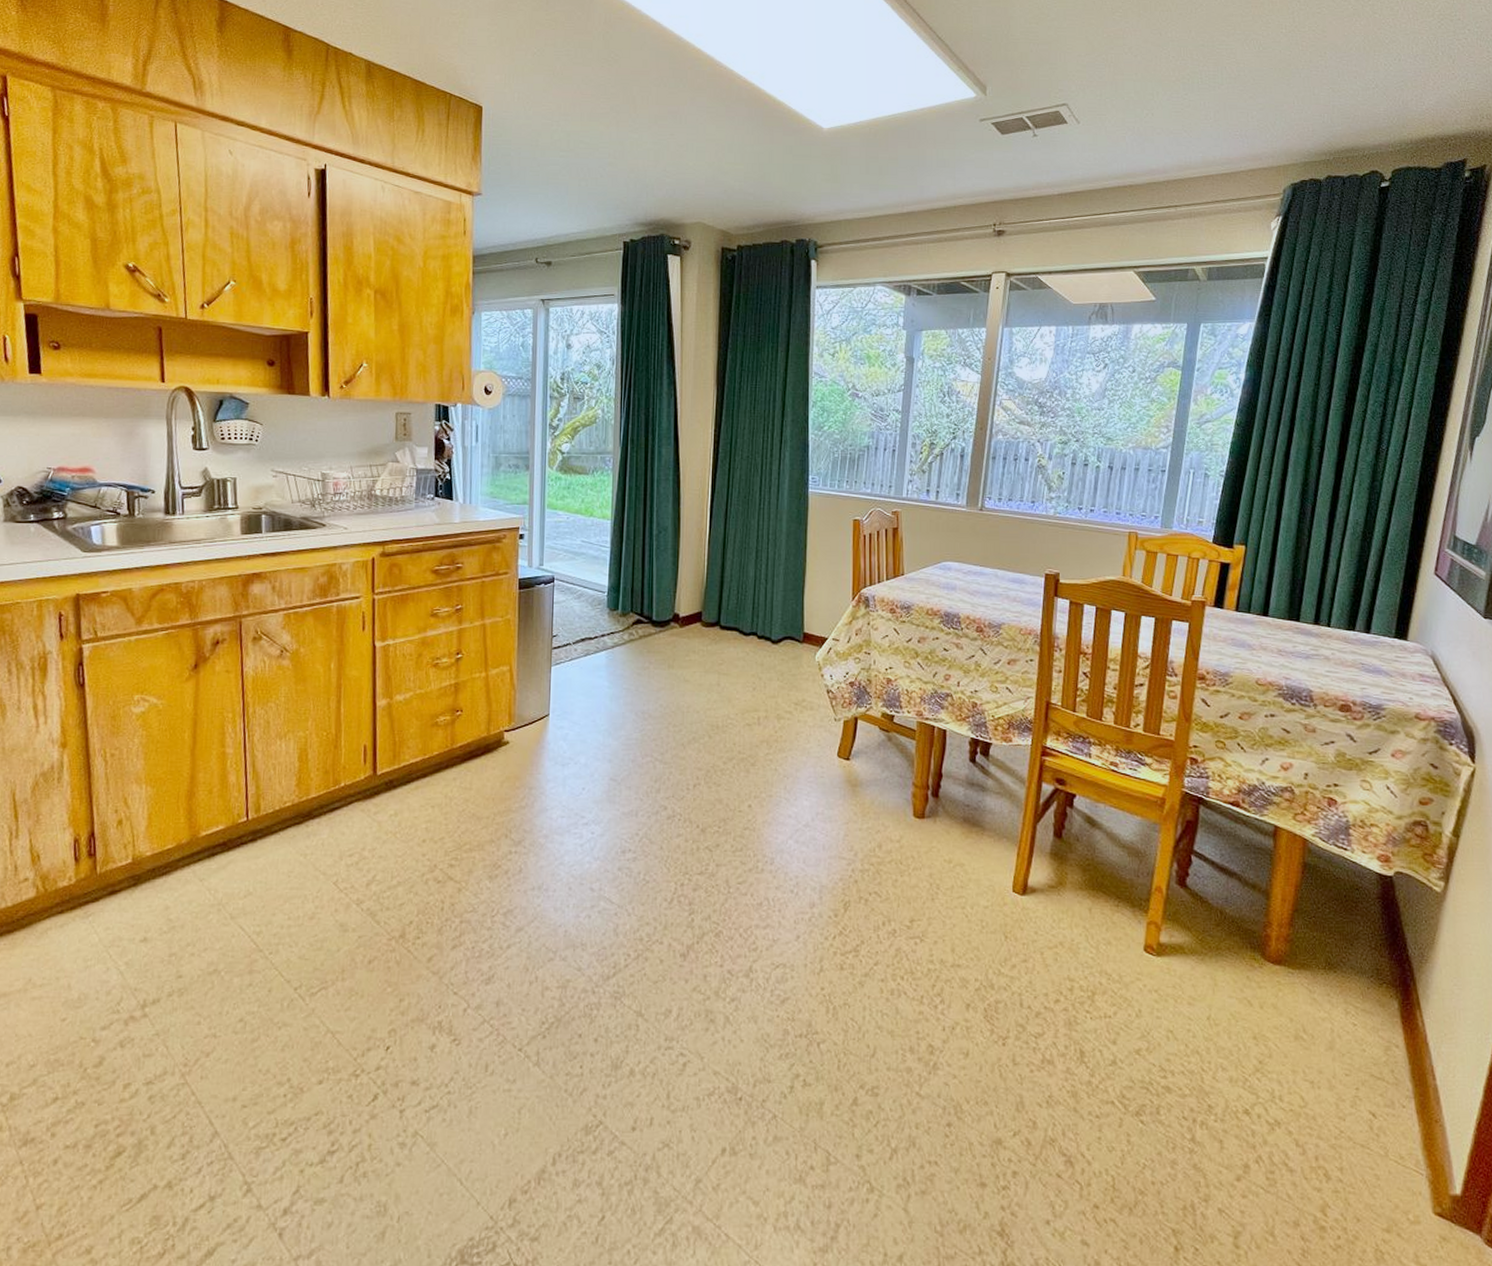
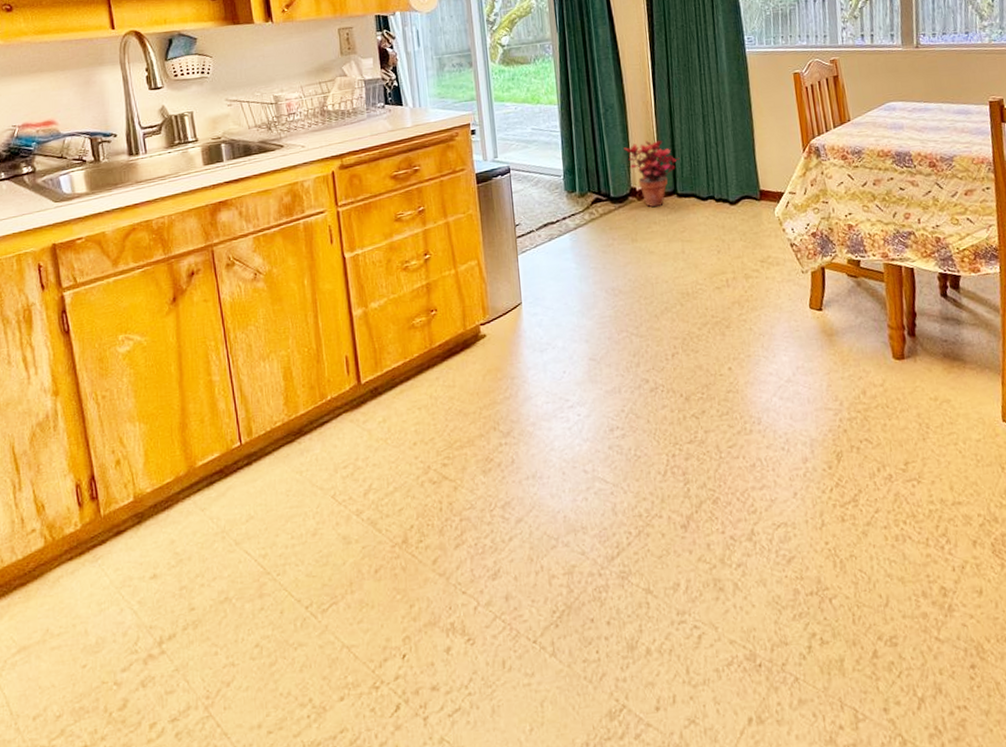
potted plant: none [672,568,728,636] -> present [623,140,680,207]

